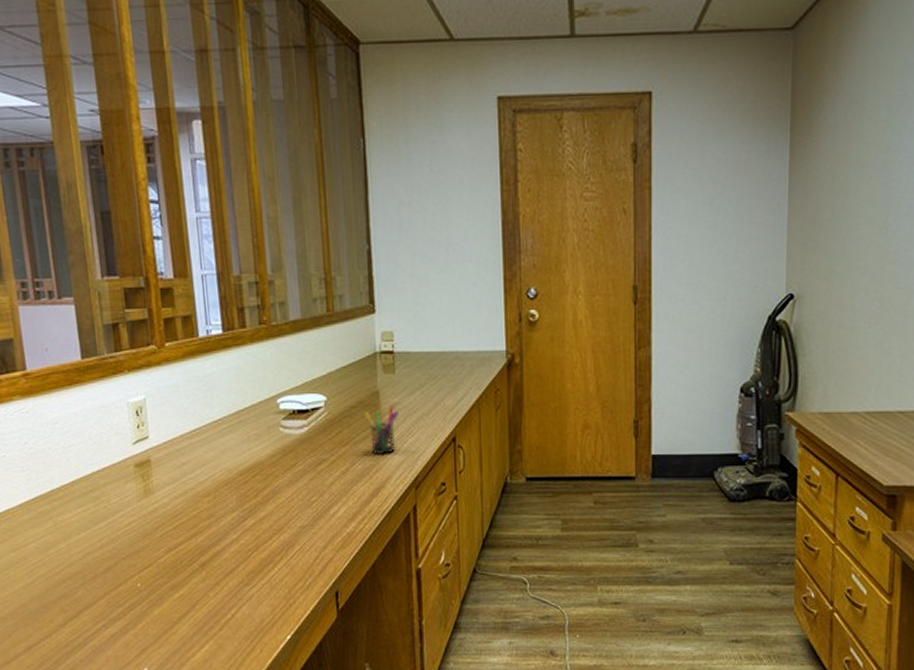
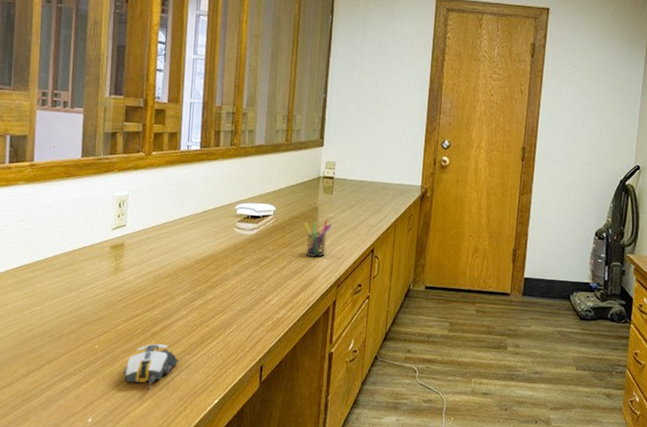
computer mouse: none [175,576,238,632] -> present [123,344,179,391]

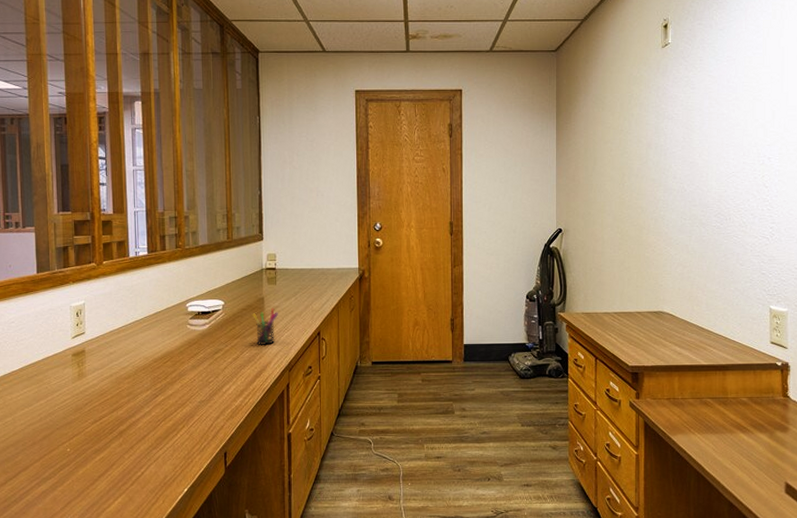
computer mouse: present [123,344,179,391] -> none [96,441,147,487]

